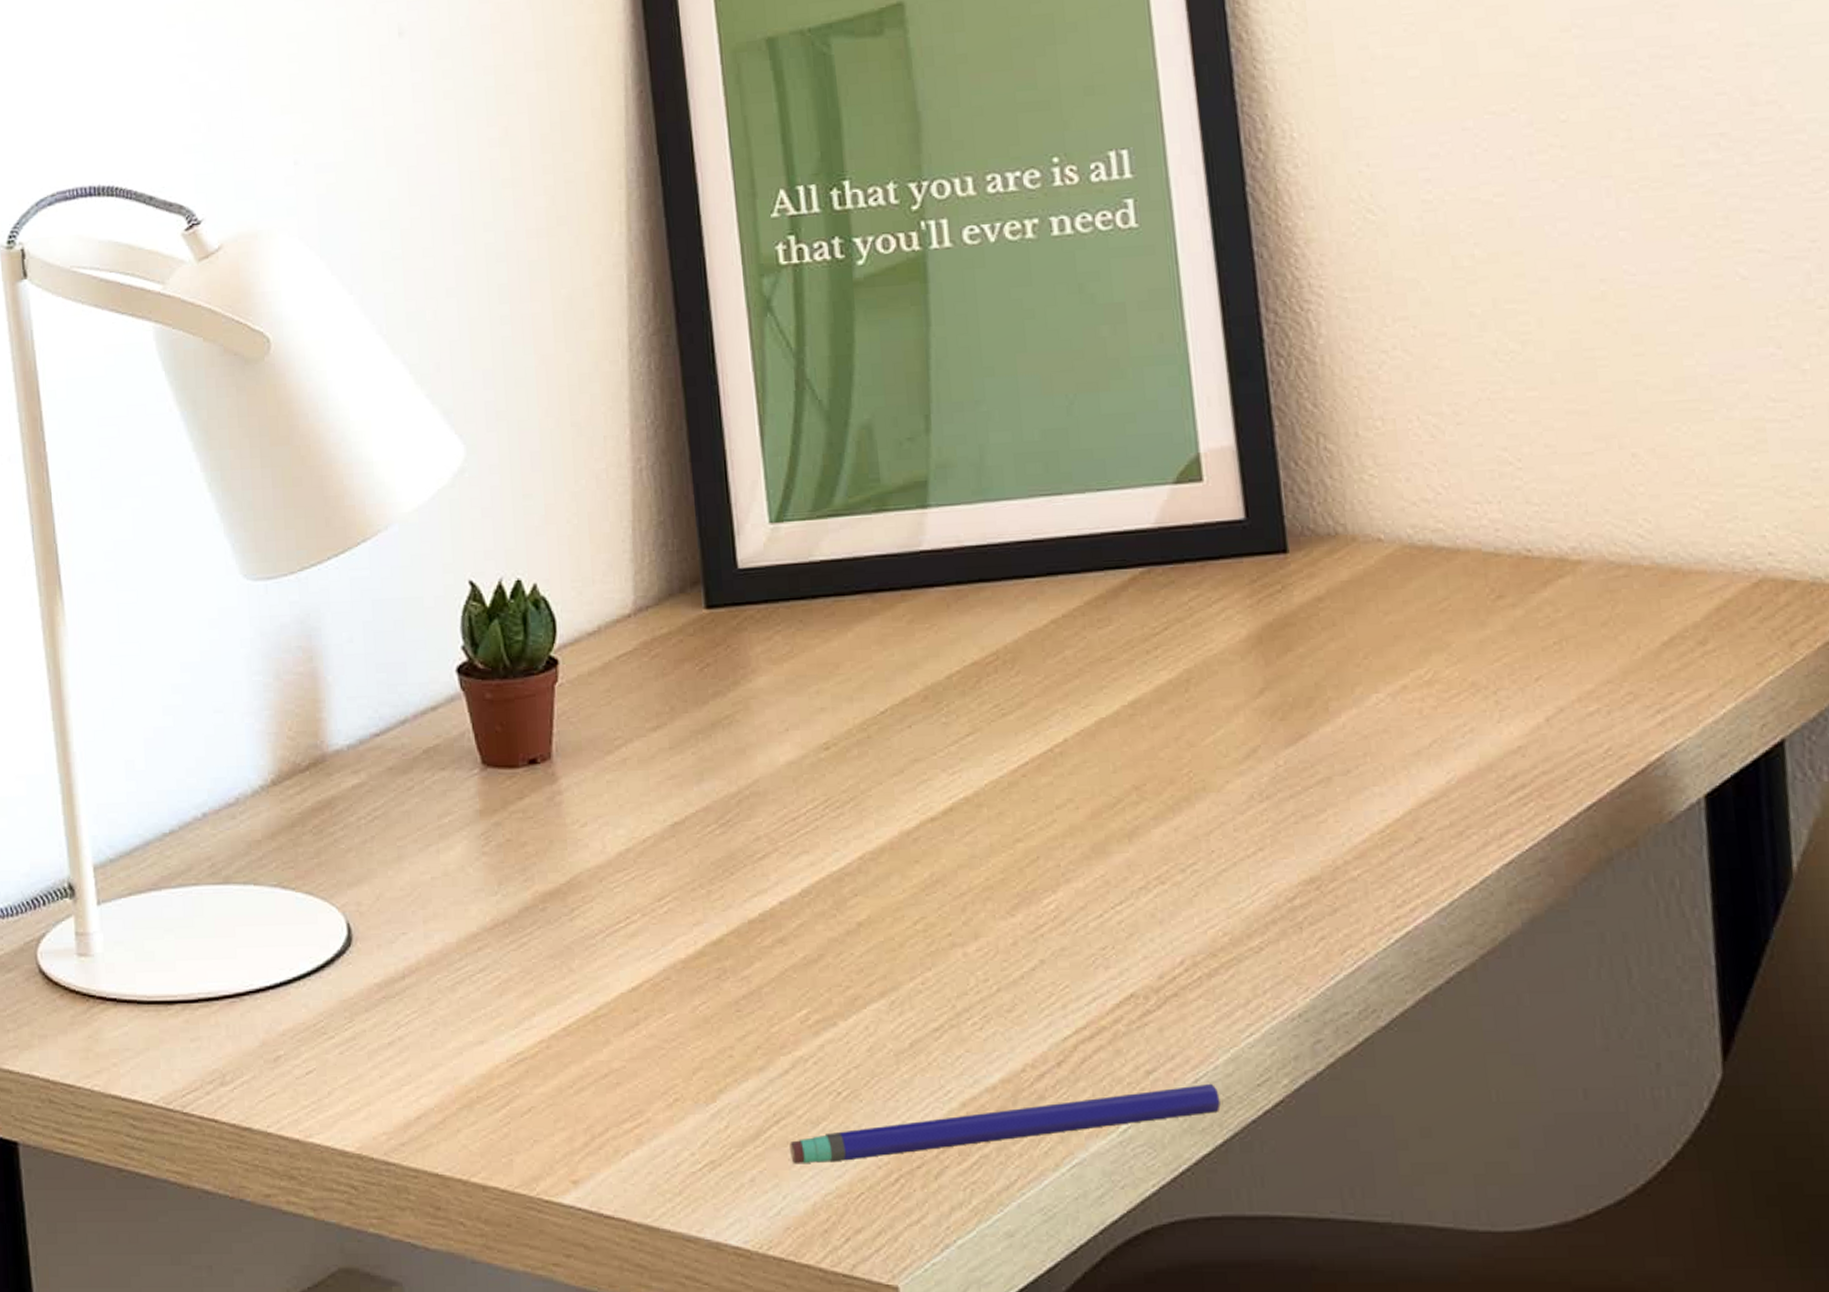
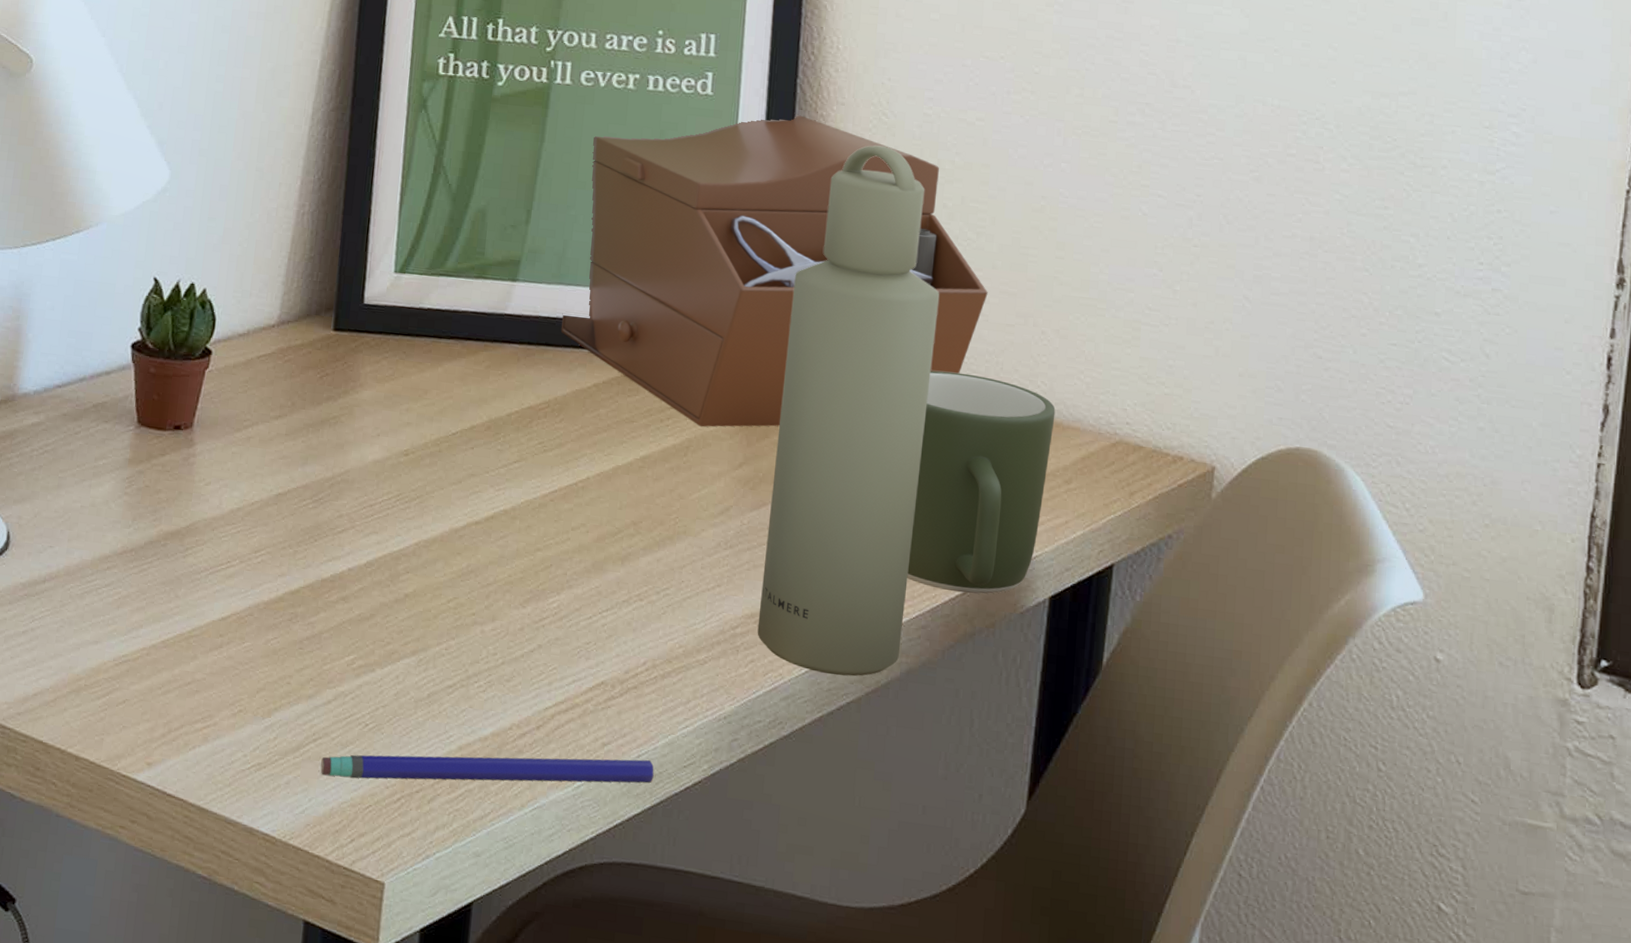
sewing box: none [993,231,1551,652] -> present [560,114,988,427]
bottle: none [1288,251,1516,940] -> present [757,145,940,677]
mug: none [1490,525,1674,809] -> present [907,370,1056,594]

